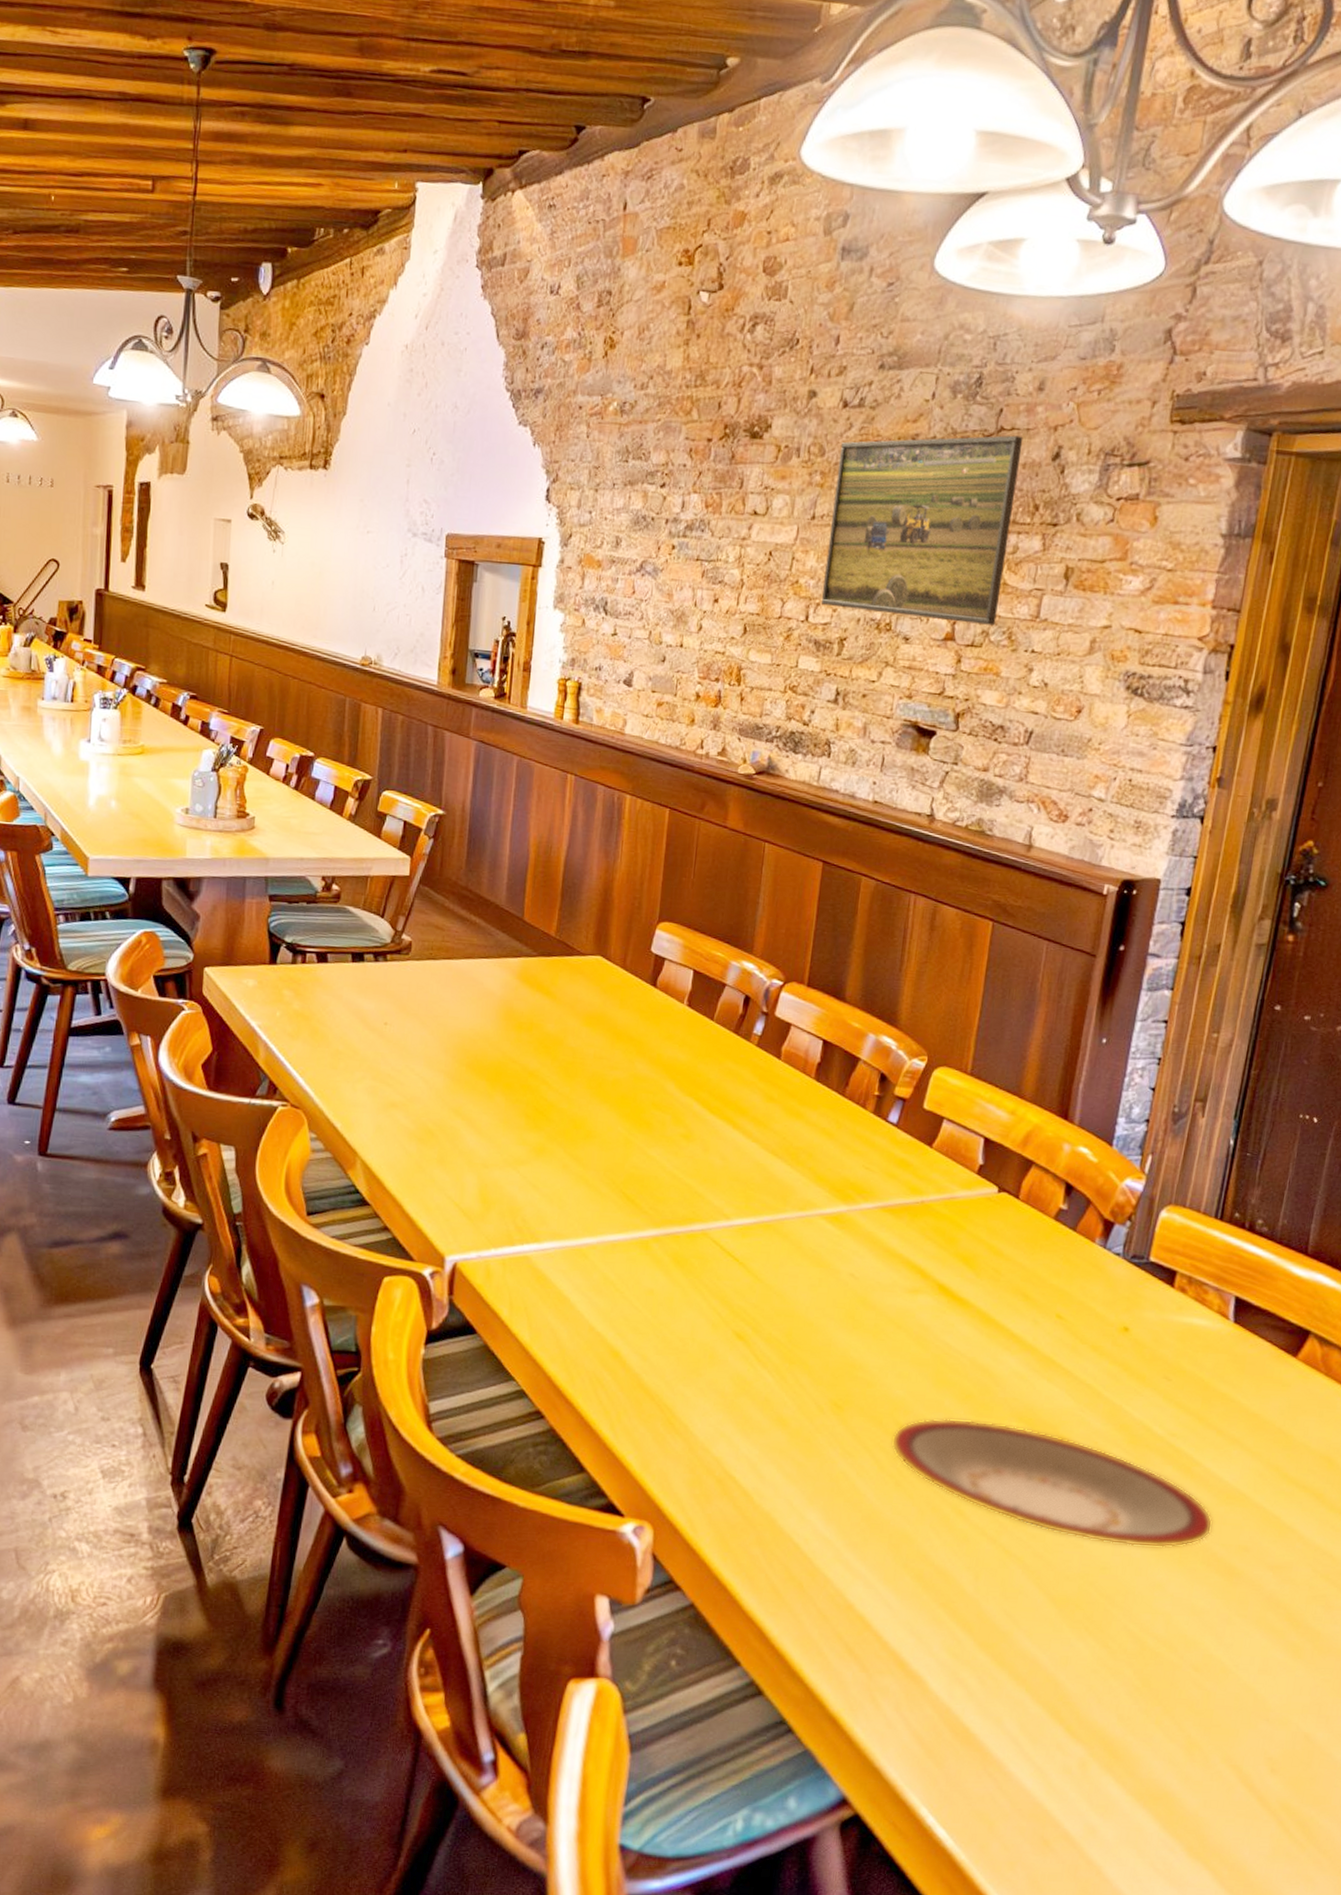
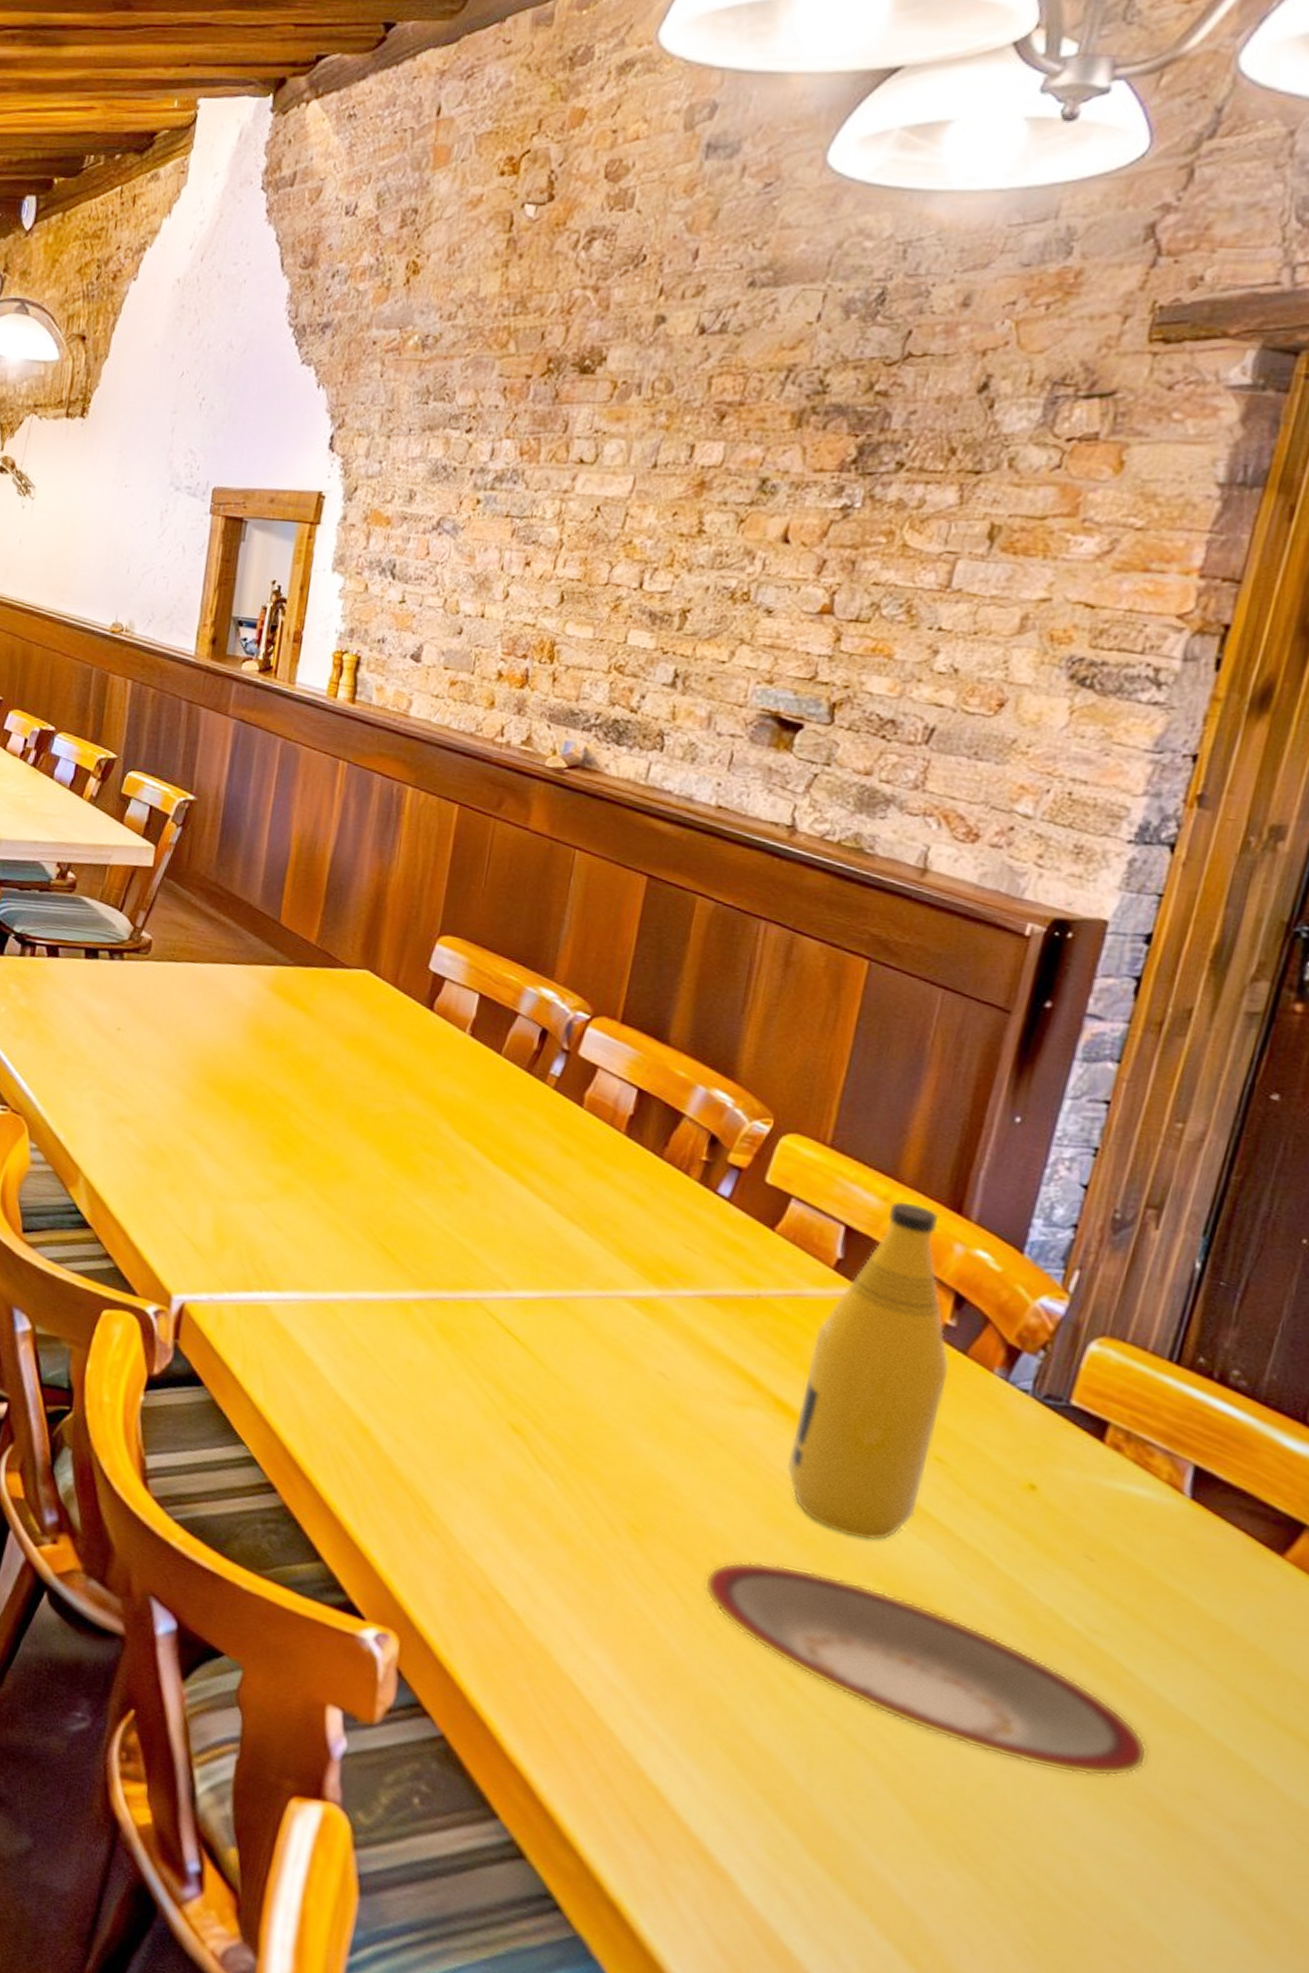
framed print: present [820,435,1023,626] -> none [659,362,939,597]
bottle: none [949,1114,1063,1388] -> present [786,1201,949,1541]

